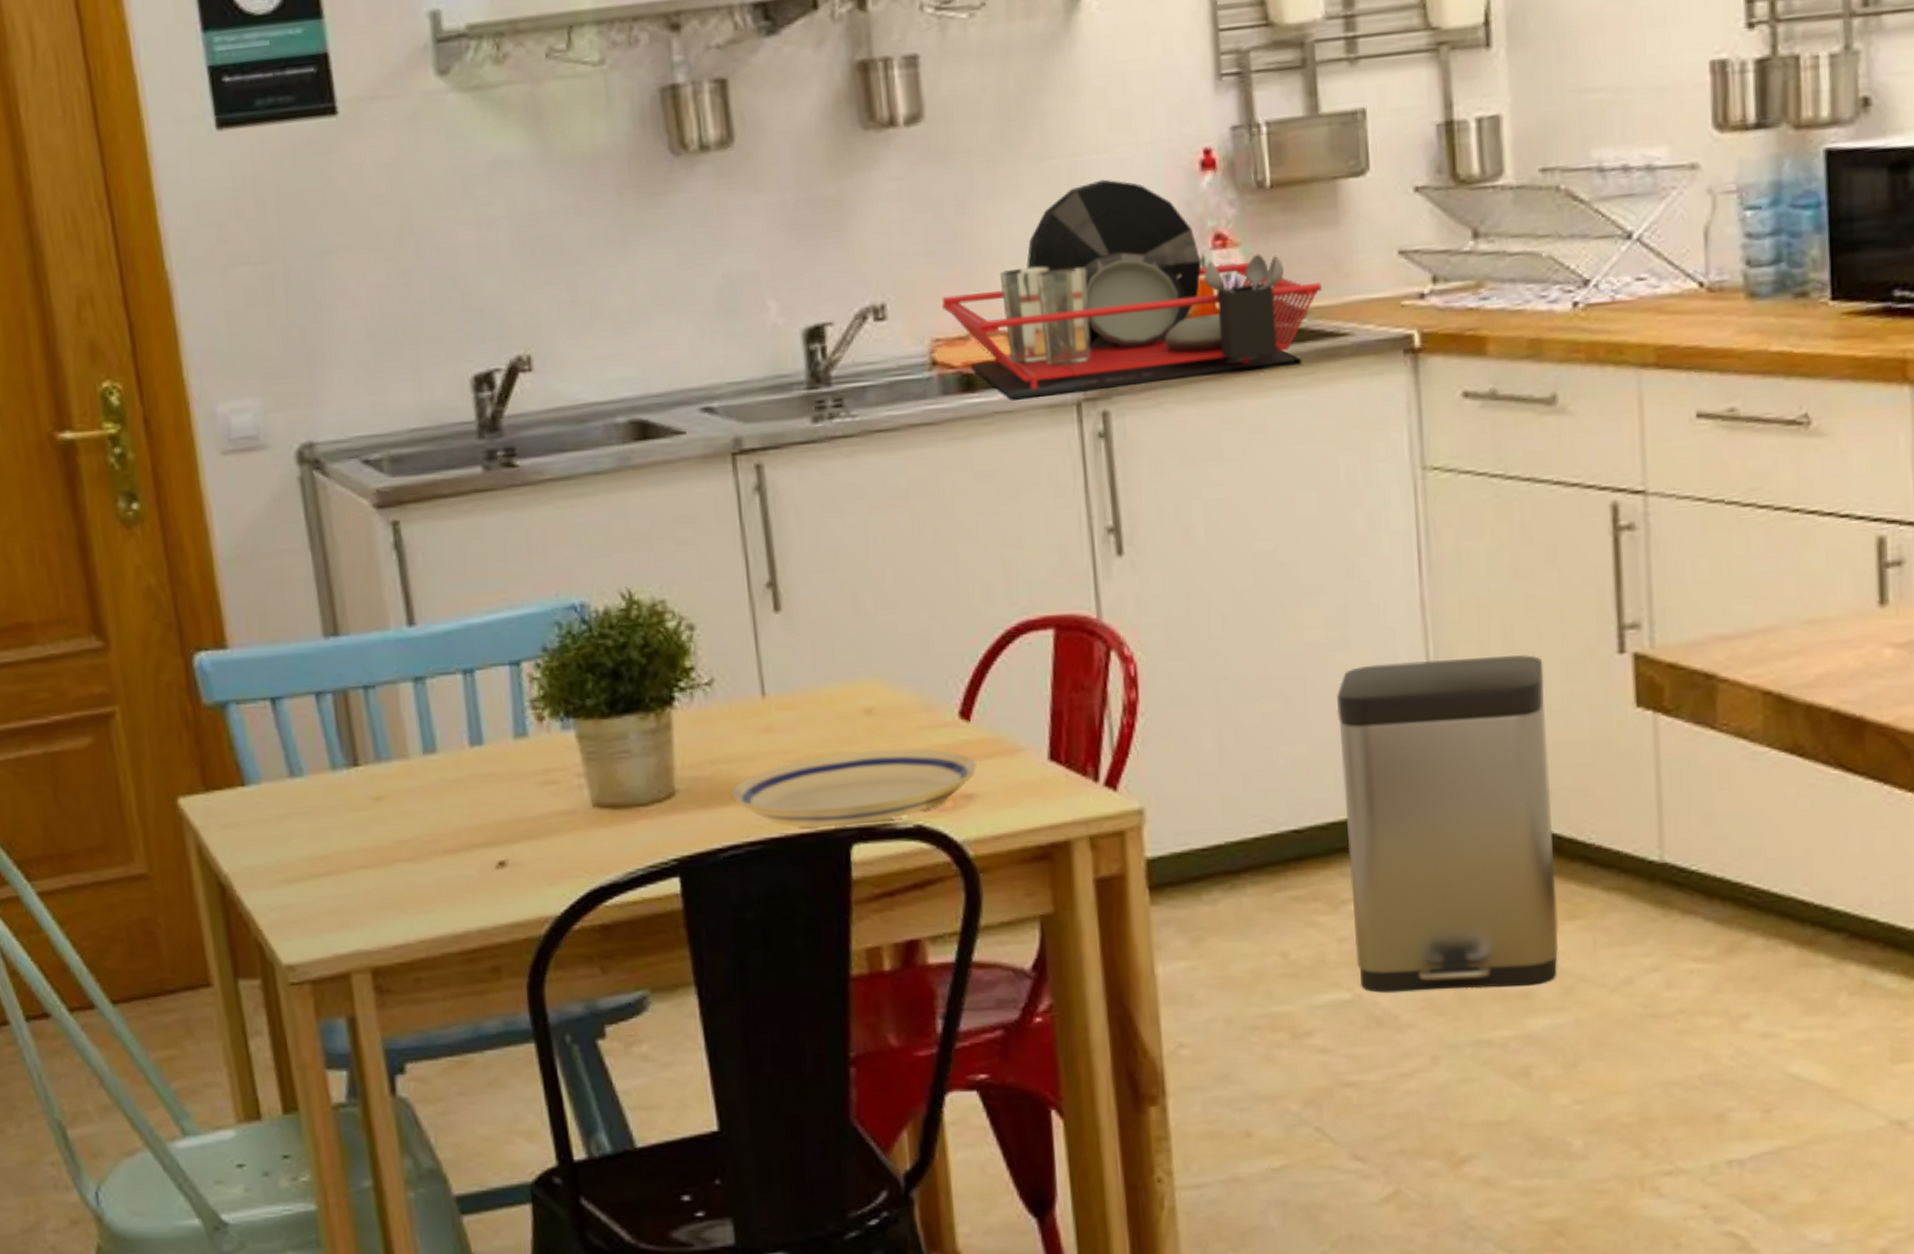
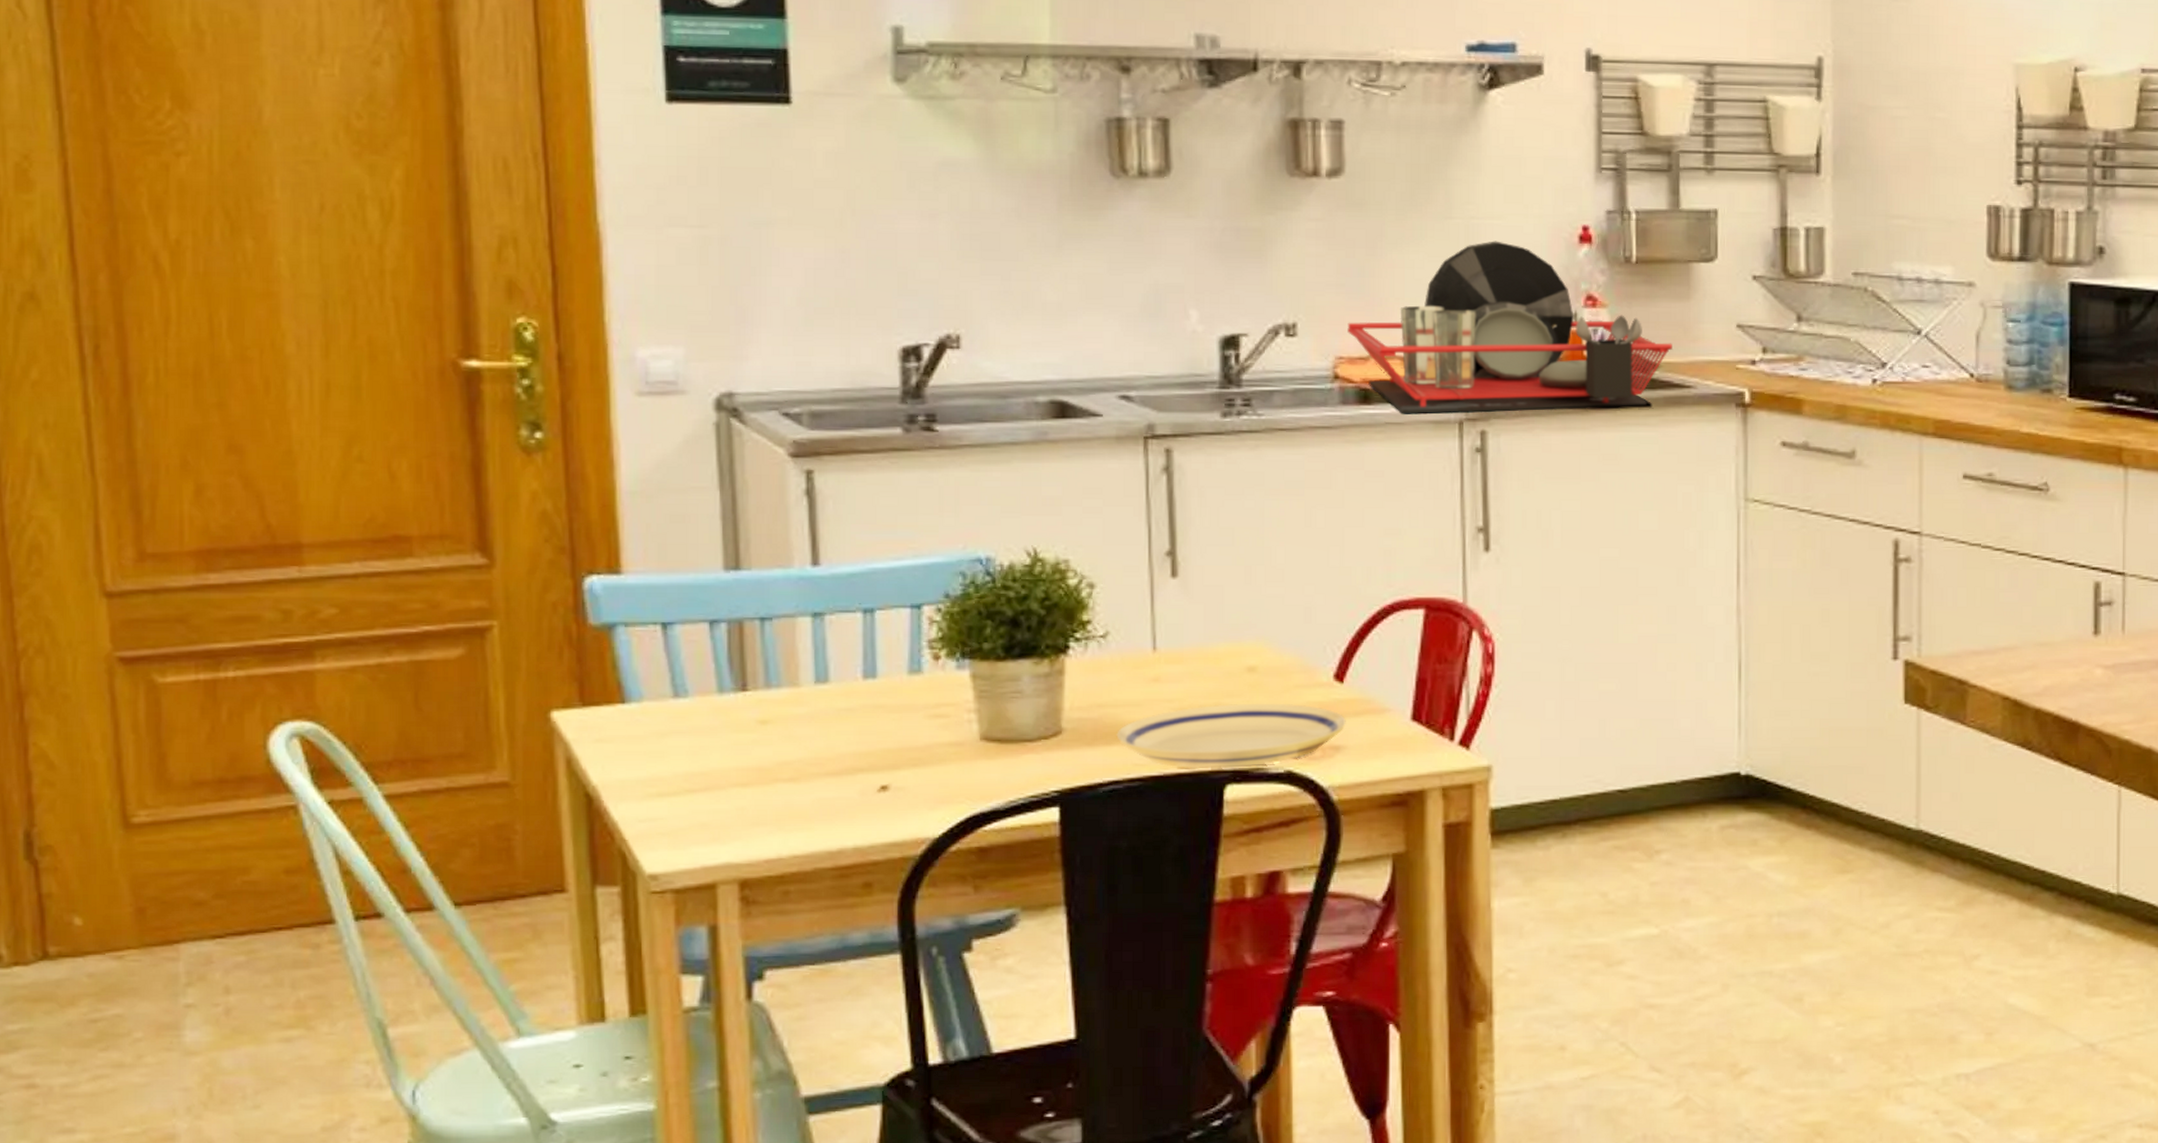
pedal bin: present [1335,655,1558,991] -> none [1662,655,1833,928]

